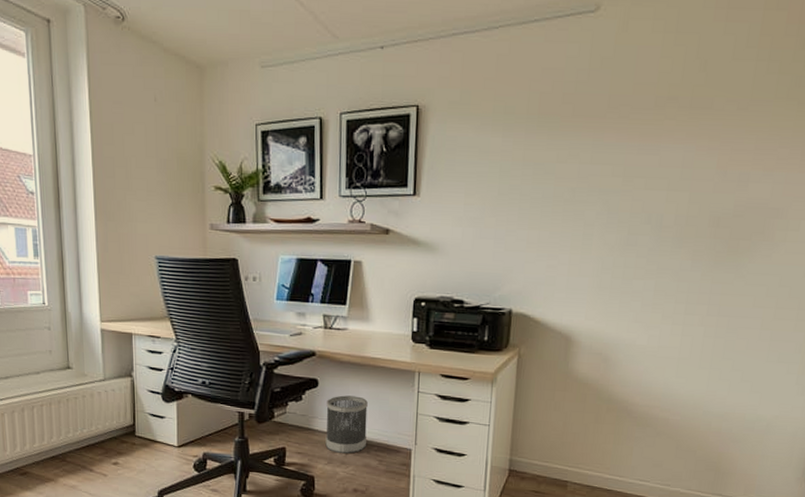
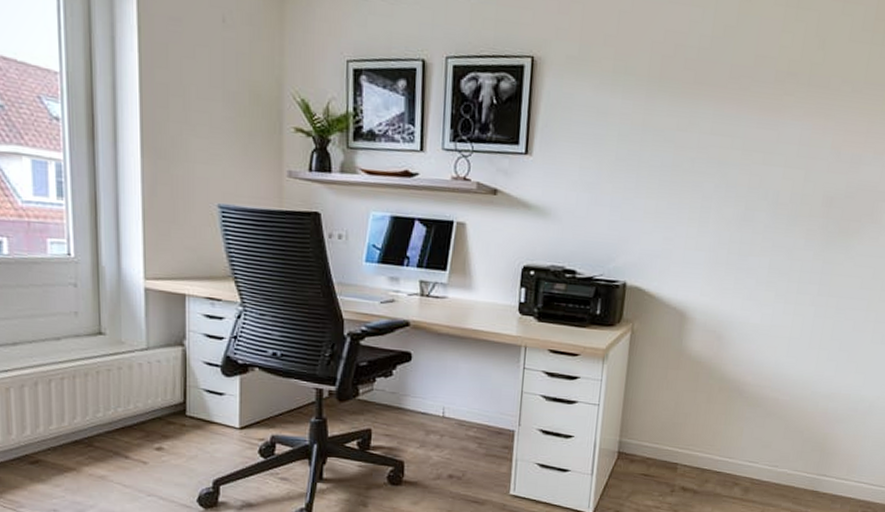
wastebasket: present [325,395,368,454] -> none [418,371,468,436]

